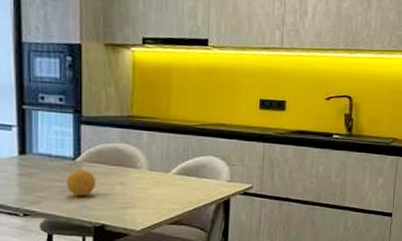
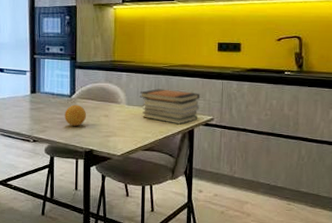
book stack: none [165,151,238,194] -> present [140,89,200,125]

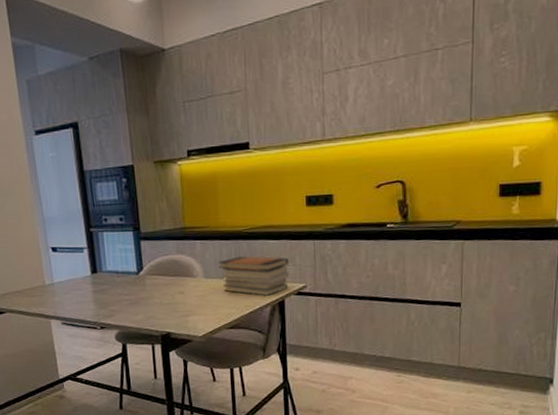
fruit: present [64,104,87,126] -> none [133,282,159,307]

